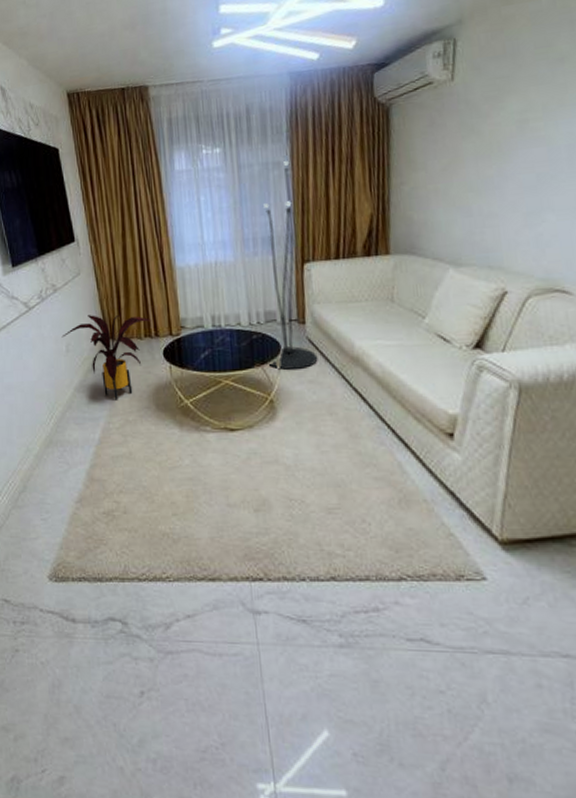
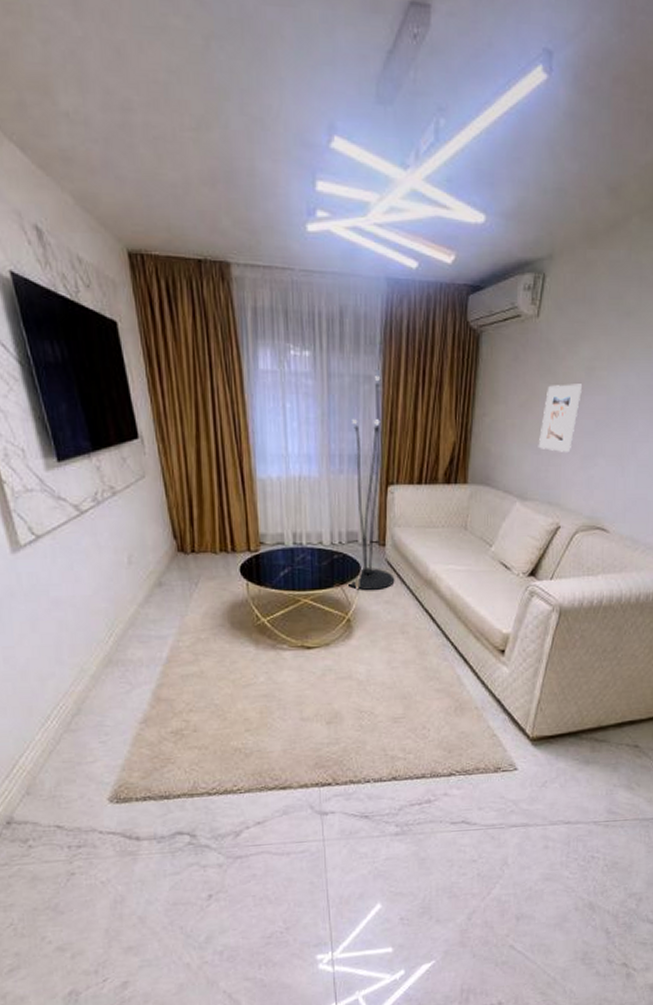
house plant: present [61,314,152,400] -> none [122,524,228,617]
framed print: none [468,138,516,212] -> present [538,384,583,452]

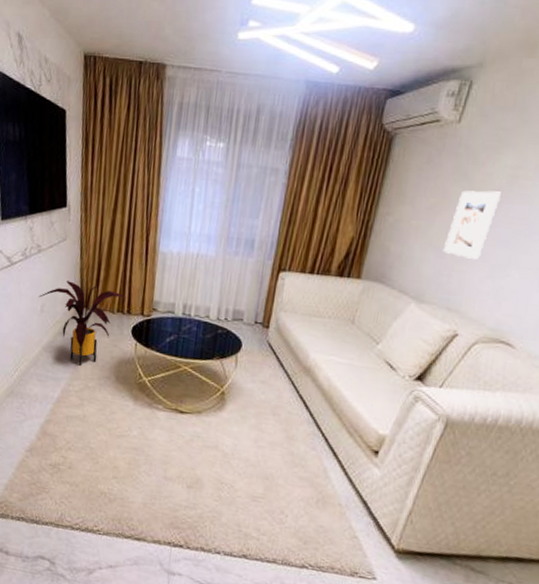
house plant: none [122,524,228,617] -> present [38,281,127,366]
floor lamp: present [346,376,395,591] -> none [225,169,286,369]

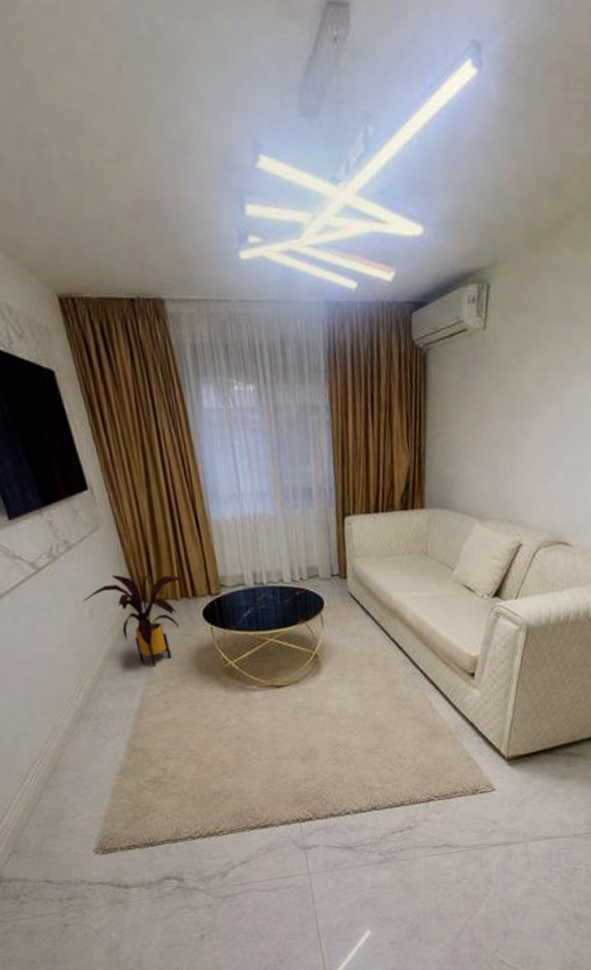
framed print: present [442,190,502,259] -> none [494,396,536,468]

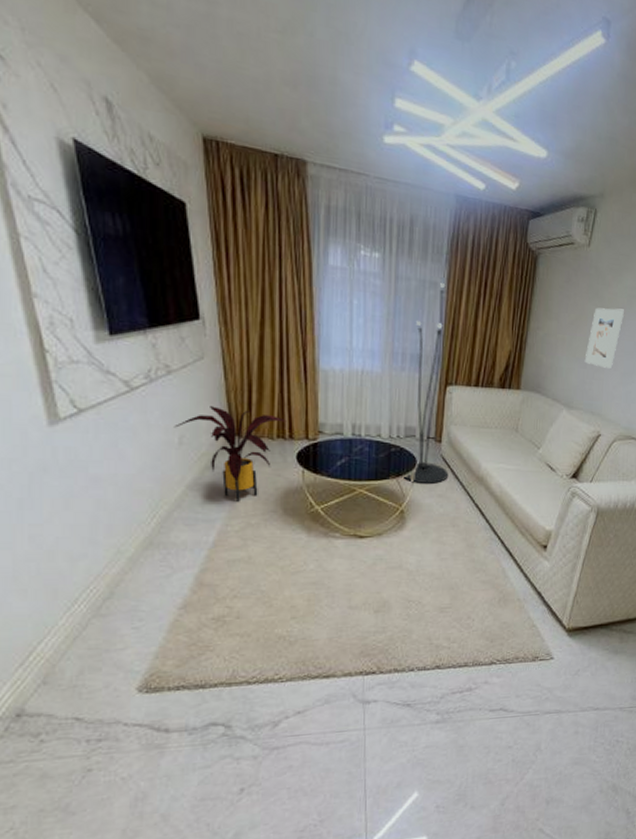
floor lamp: none [303,405,359,626] -> present [401,283,449,485]
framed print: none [494,396,536,468] -> present [584,307,625,368]

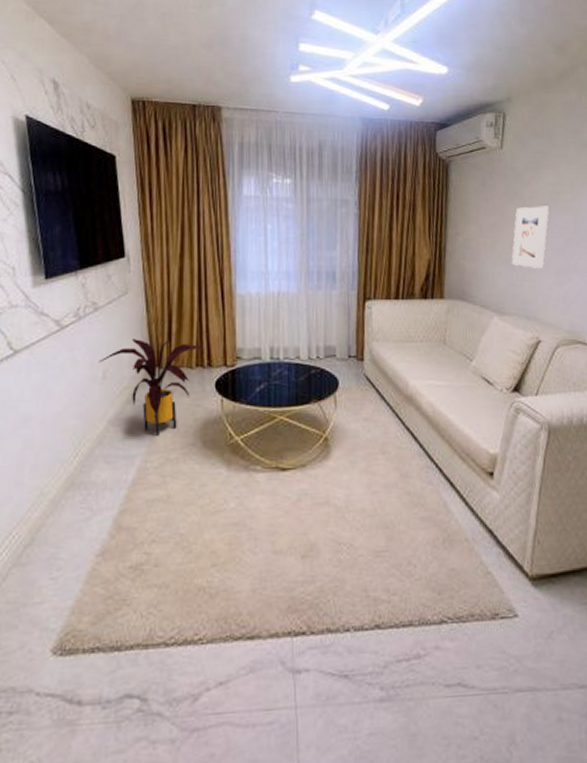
floor lamp: present [401,283,449,485] -> none [323,200,374,408]

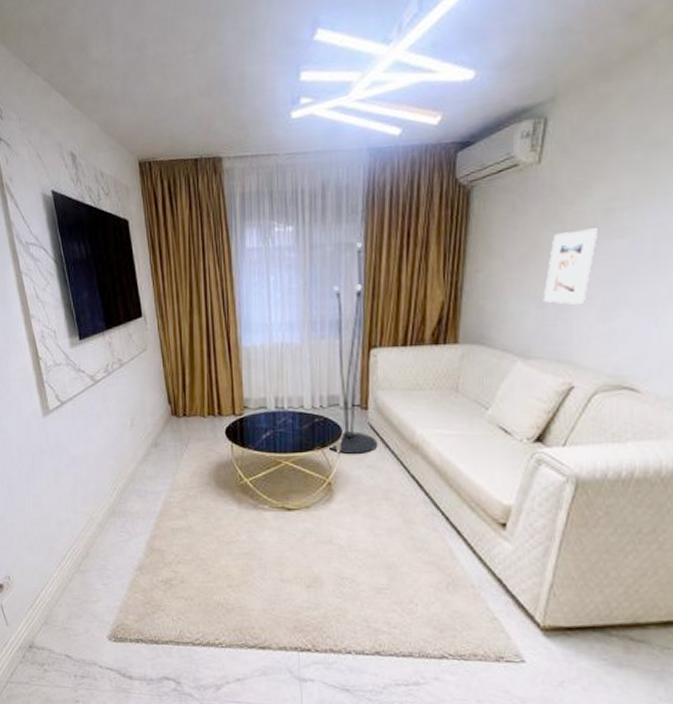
house plant: present [98,339,205,436] -> none [126,391,215,475]
floor lamp: none [323,200,374,408] -> present [326,243,378,455]

